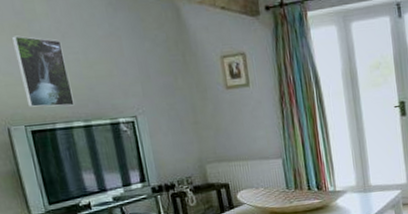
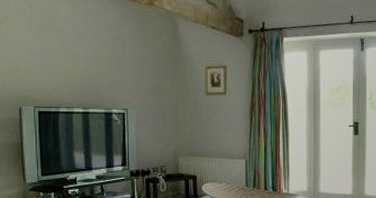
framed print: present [12,35,75,108] -> none [37,32,78,95]

